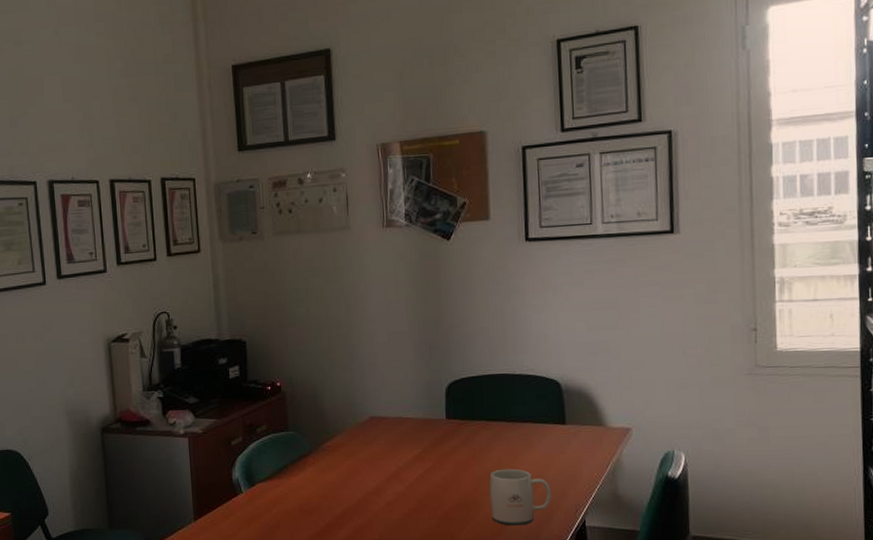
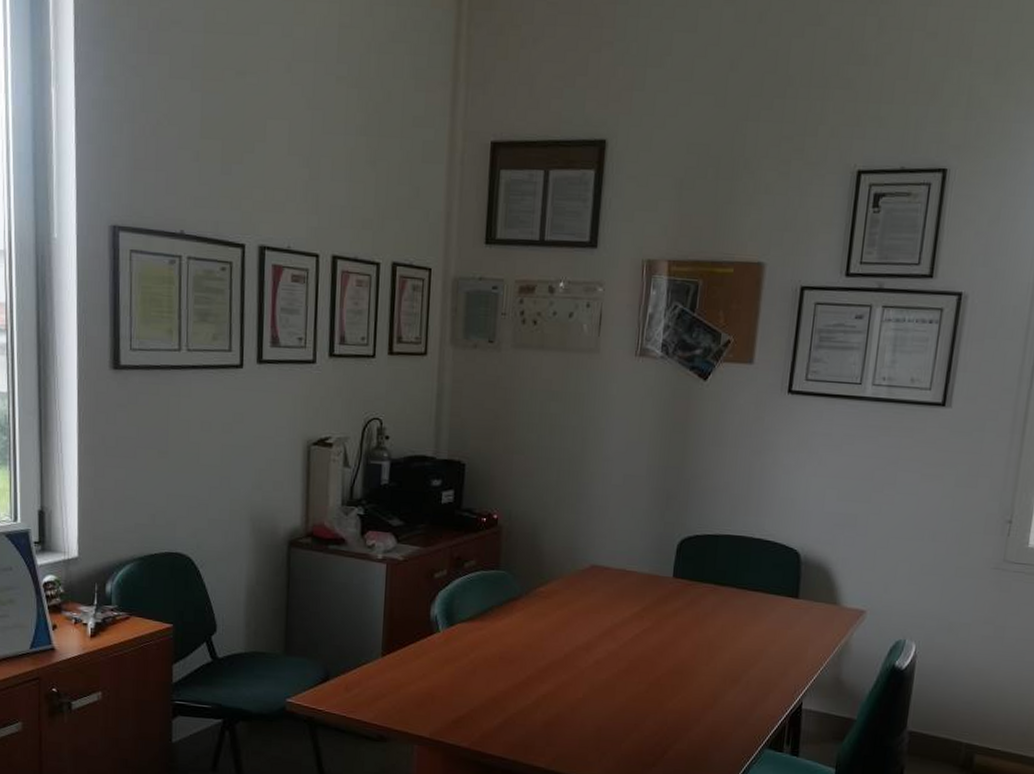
mug: present [489,468,552,526] -> none [705,638,773,701]

